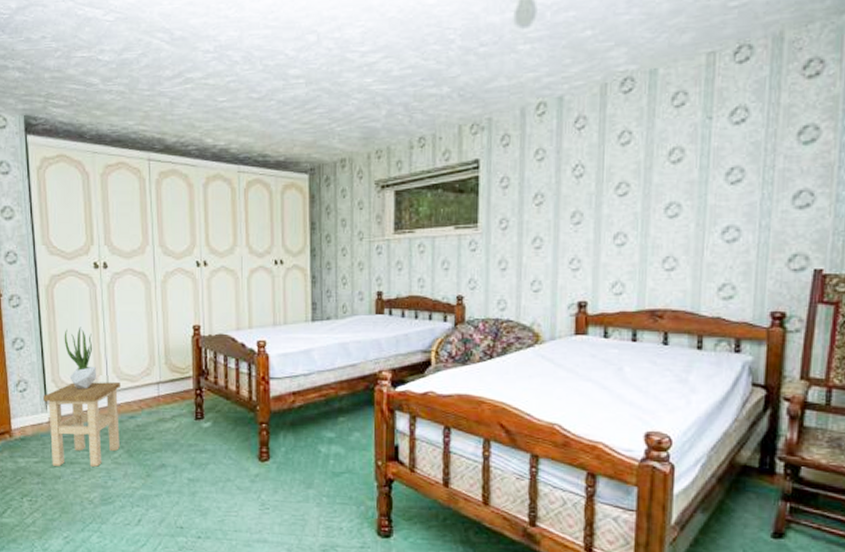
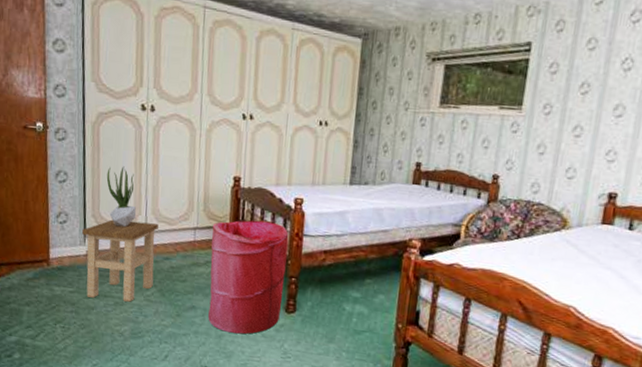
laundry hamper: none [175,368,255,489] -> present [208,219,289,334]

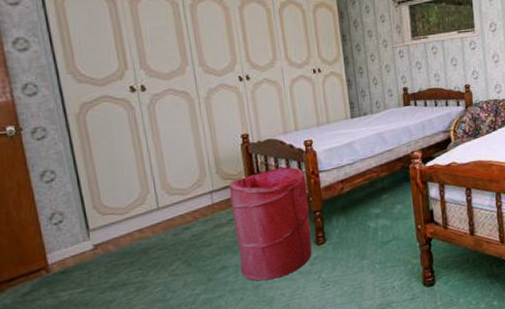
stool: present [82,219,158,302] -> none [84,198,177,292]
potted plant: present [106,166,136,228] -> none [102,150,145,212]

